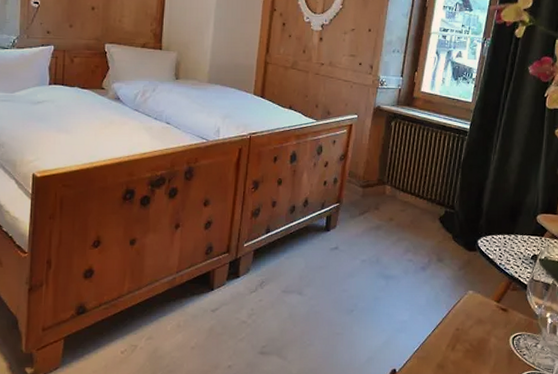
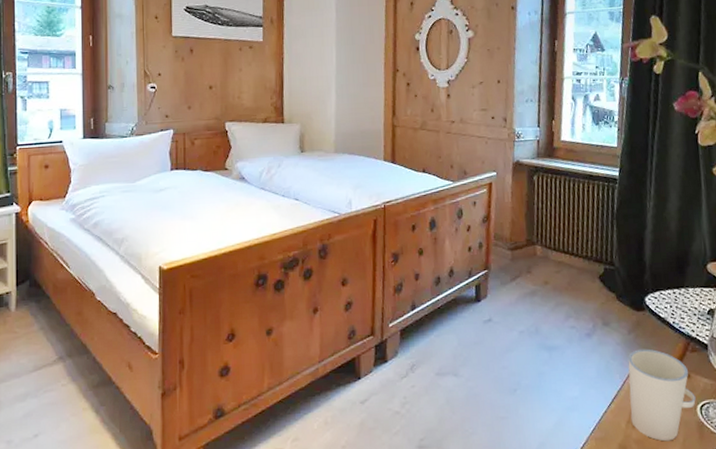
cup: none [451,284,510,364] -> present [628,349,696,442]

